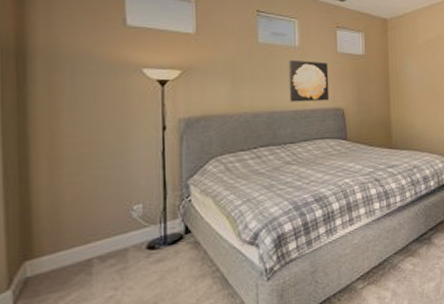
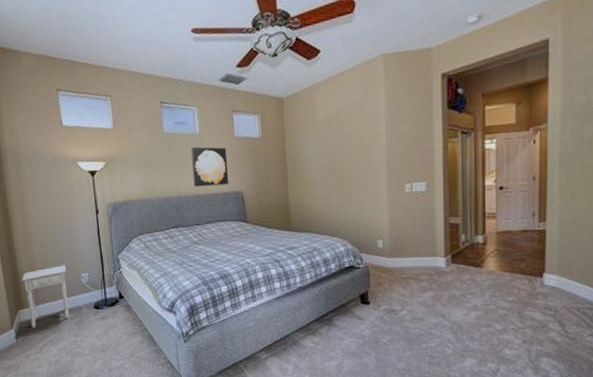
nightstand: none [35,195,110,285] -> present [21,265,70,328]

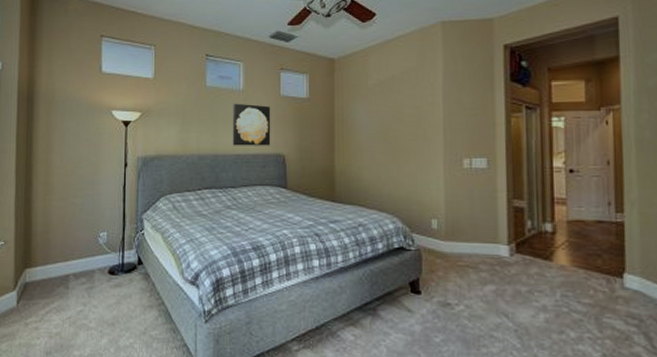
nightstand: present [21,265,70,328] -> none [34,221,84,291]

